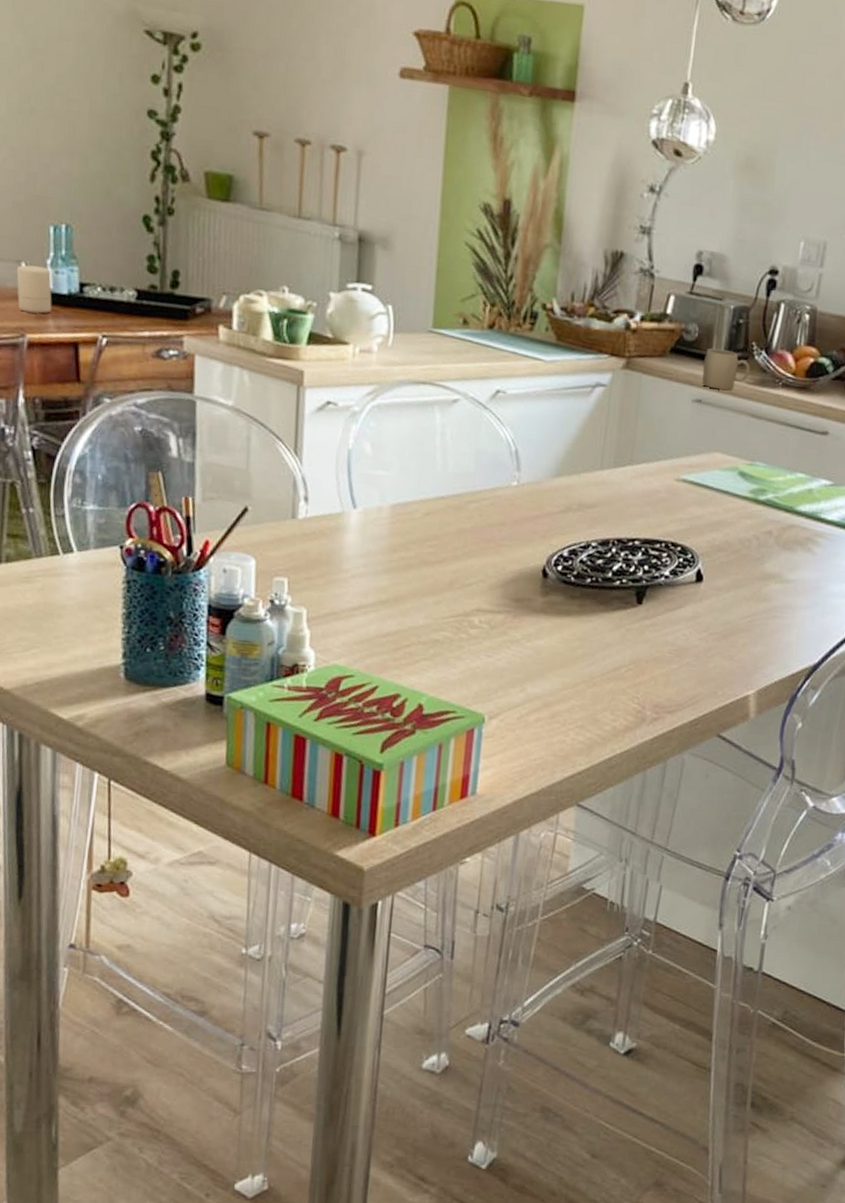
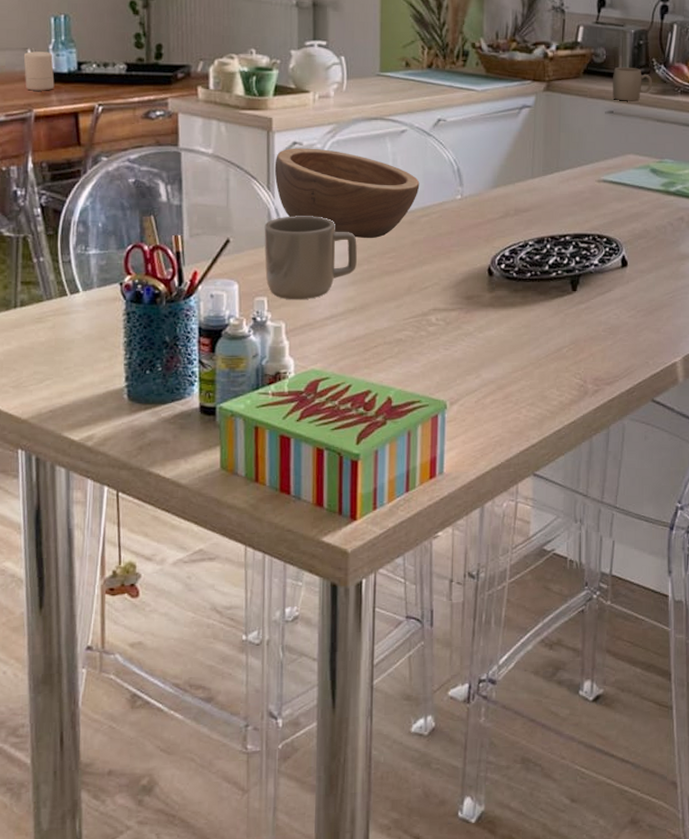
mug: none [287,487,394,585] -> present [264,216,357,300]
wooden bowl: none [303,408,471,523] -> present [274,148,420,239]

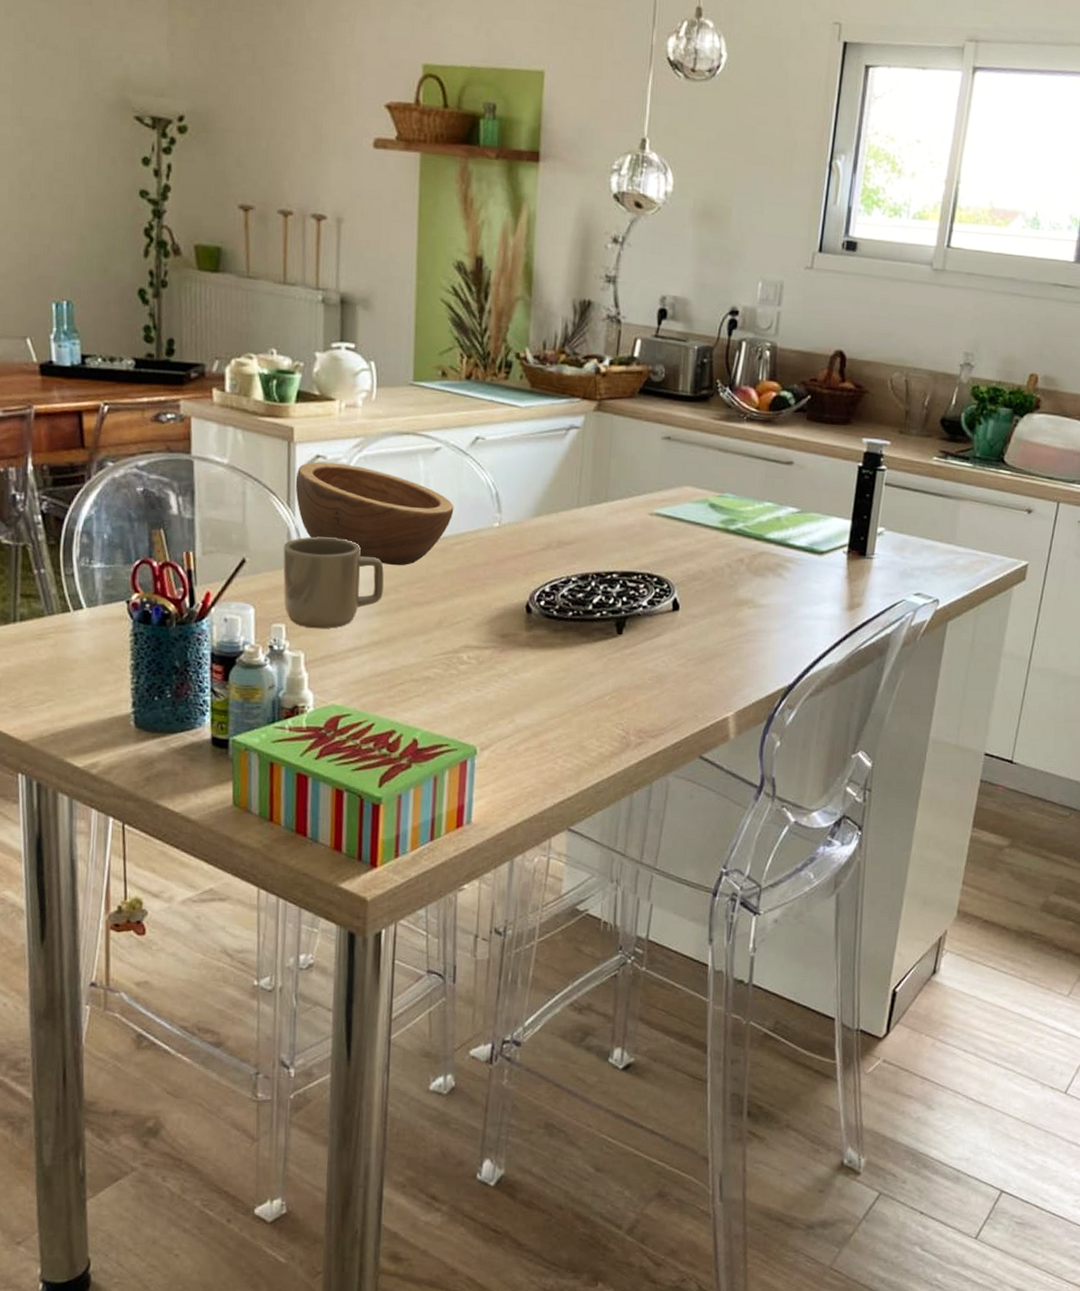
candle: present [23,51,55,91] -> none [22,341,56,386]
mug: present [612,66,653,101] -> none [670,387,716,427]

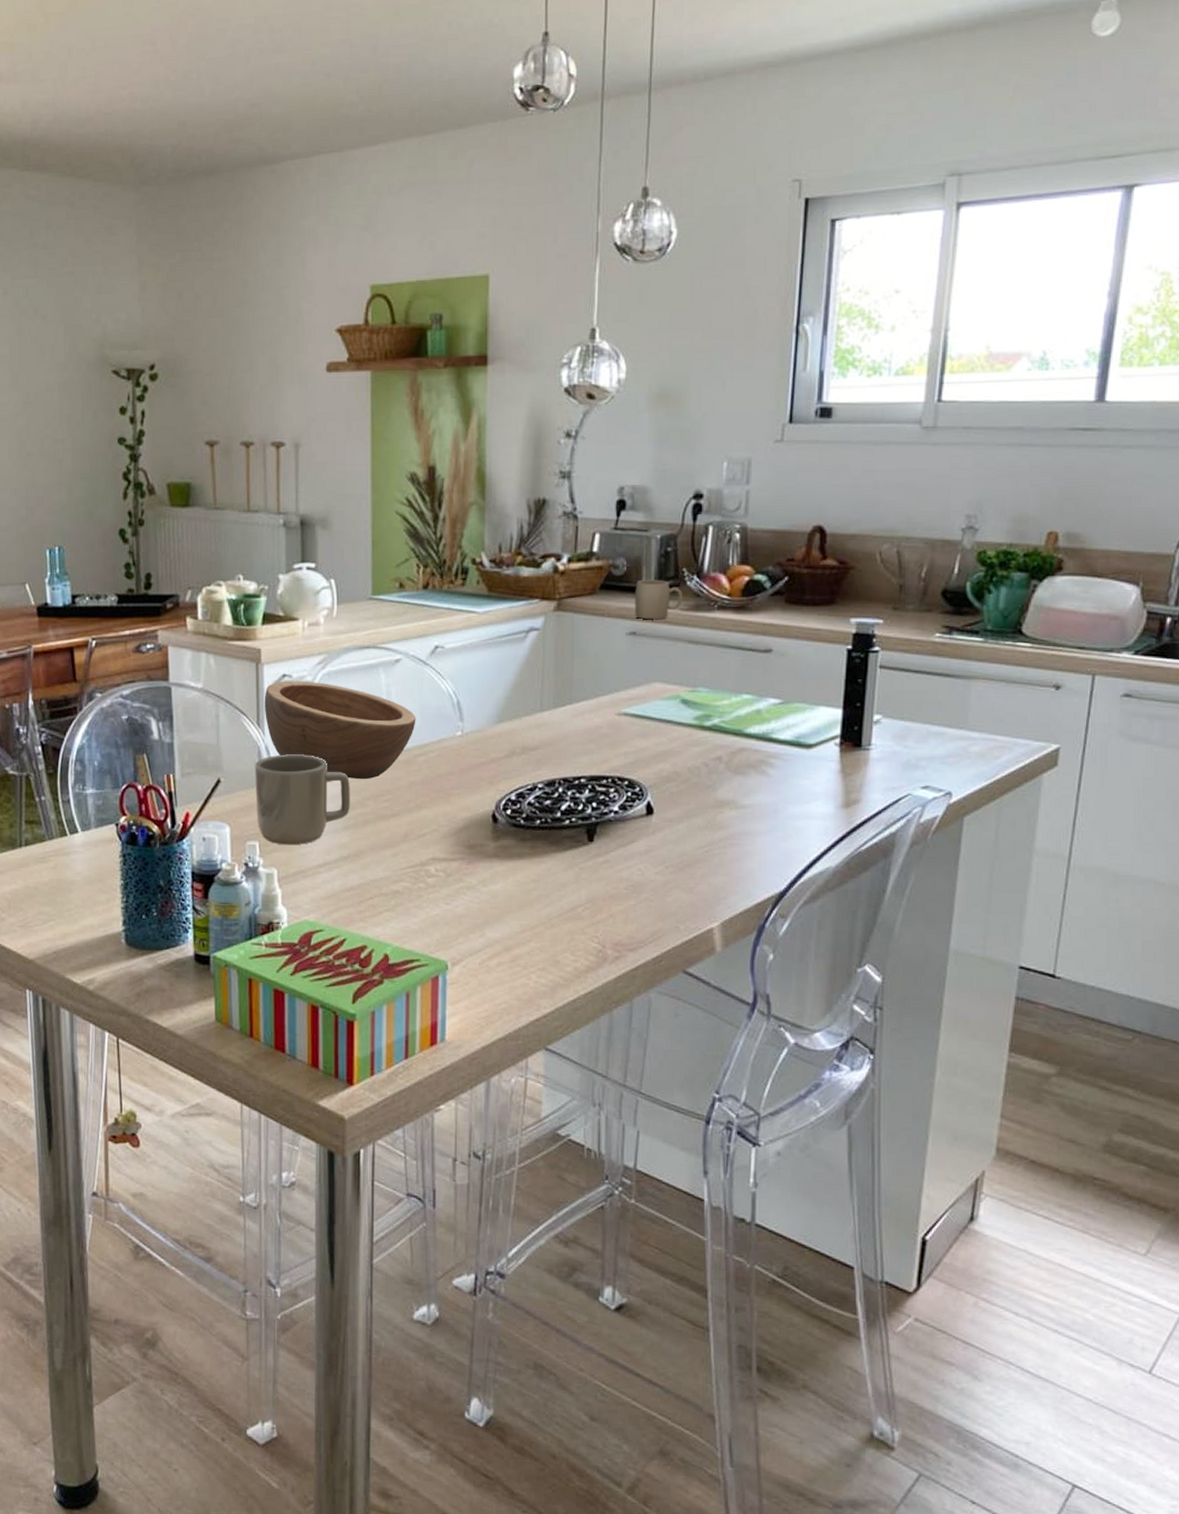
mug: none [670,387,716,427] -> present [634,579,684,620]

